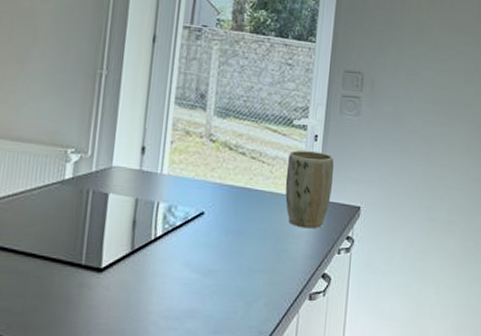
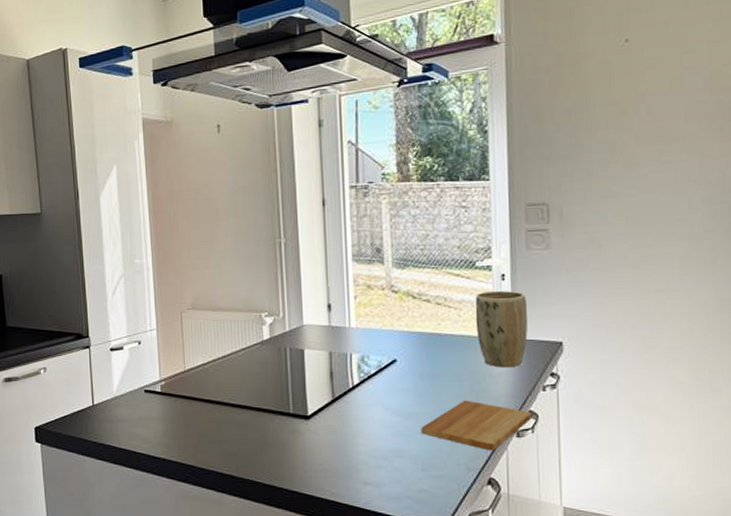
cutting board: none [218,259,326,314] -> present [421,400,533,451]

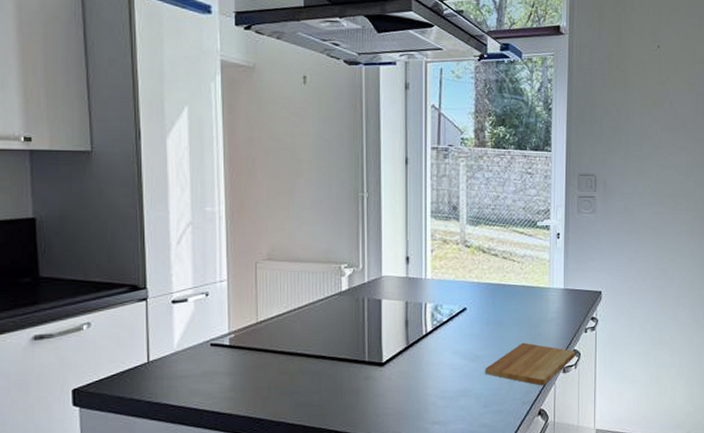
plant pot: present [475,291,528,368] -> none [535,248,575,314]

